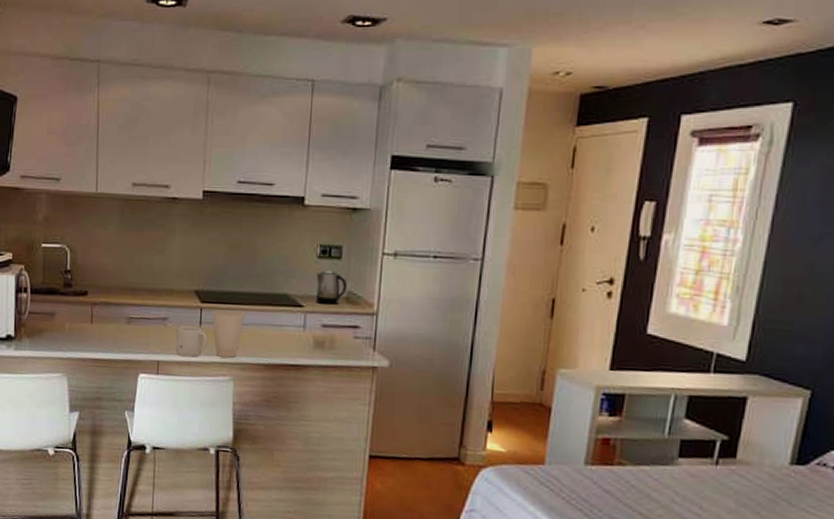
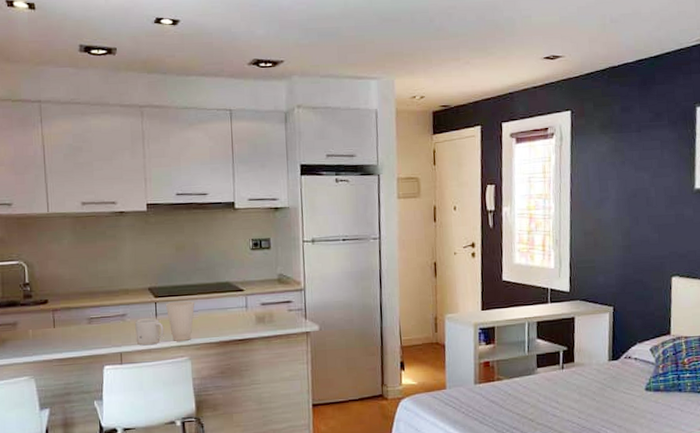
kettle: present [316,270,347,306] -> none [251,258,277,287]

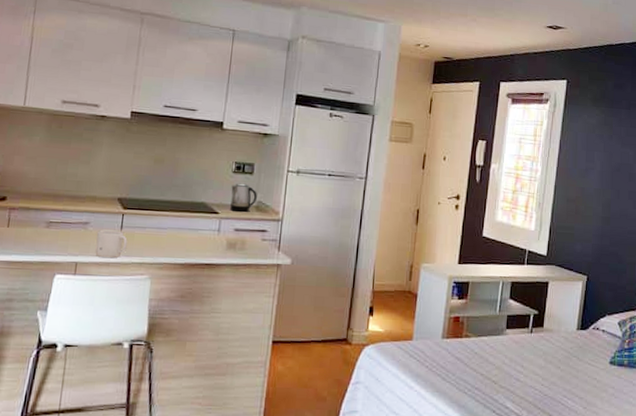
cup: present [165,300,195,342] -> none [133,215,166,259]
kettle: none [251,258,277,287] -> present [230,183,257,213]

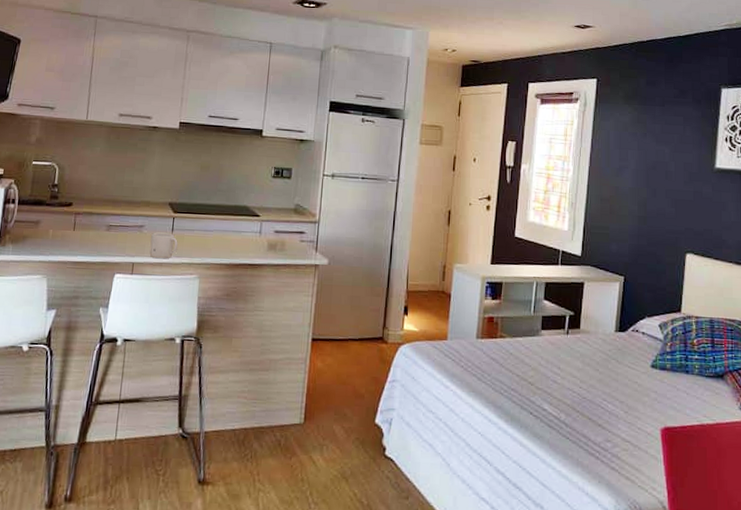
kettle: present [230,183,257,213] -> none [270,187,295,215]

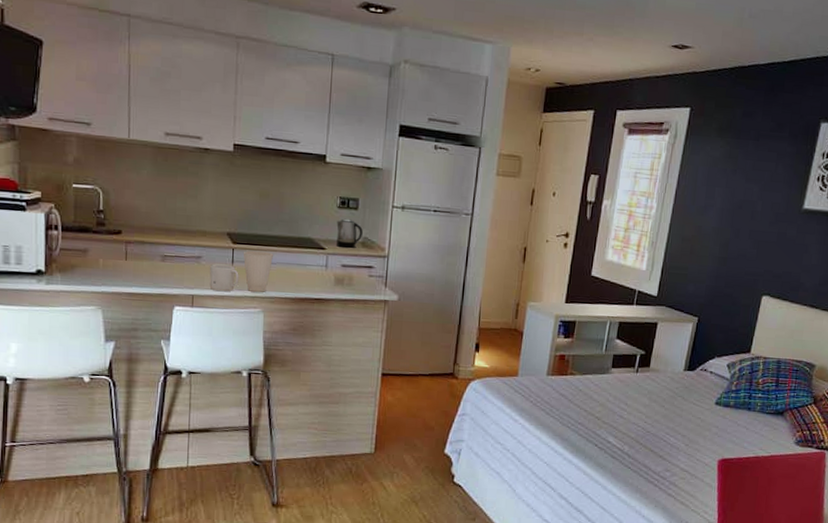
cup: none [182,218,212,260] -> present [243,250,274,293]
kettle: none [270,187,295,215] -> present [336,218,363,249]

